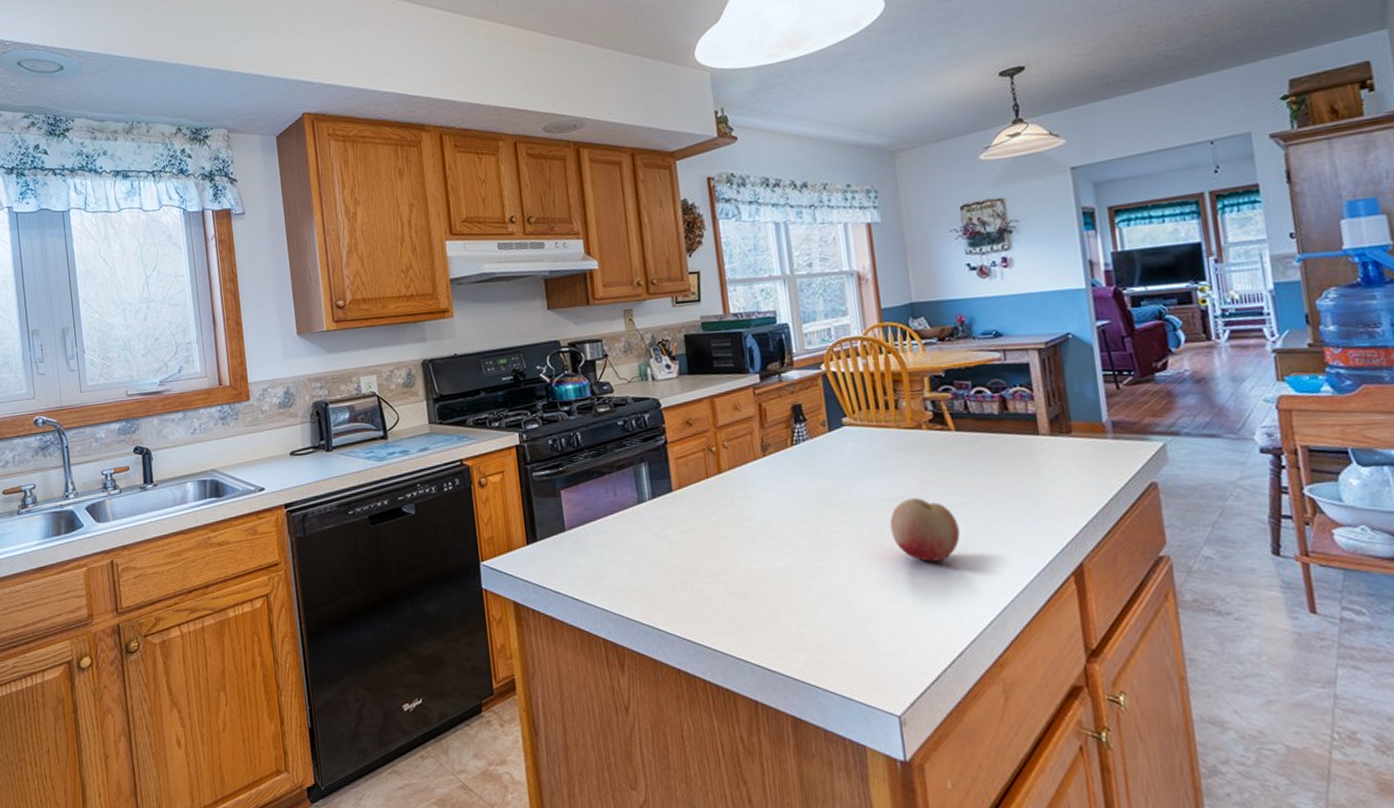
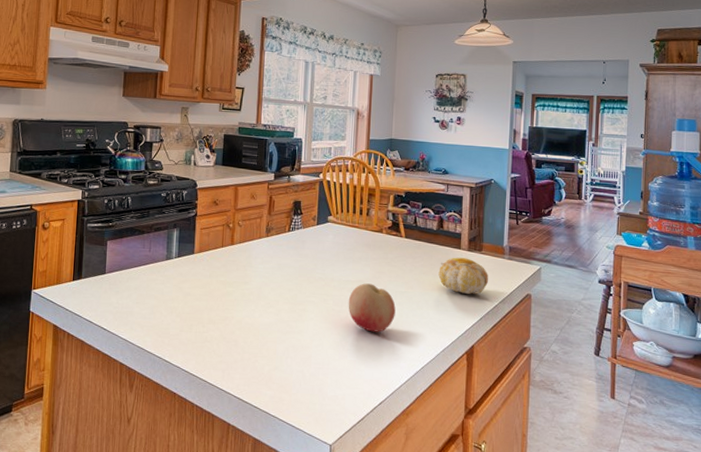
fruit: none [1012,445,1088,495] -> present [438,257,488,295]

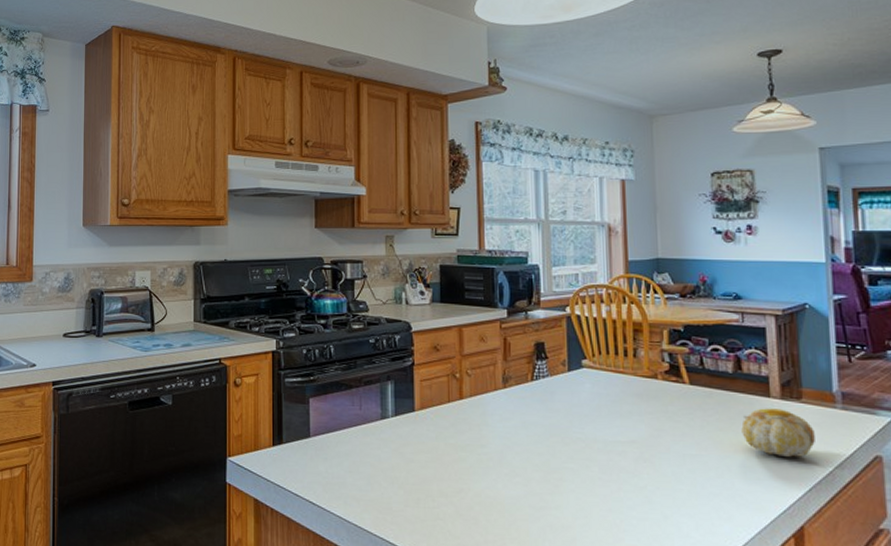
fruit: present [348,283,396,332] -> none [619,444,686,508]

